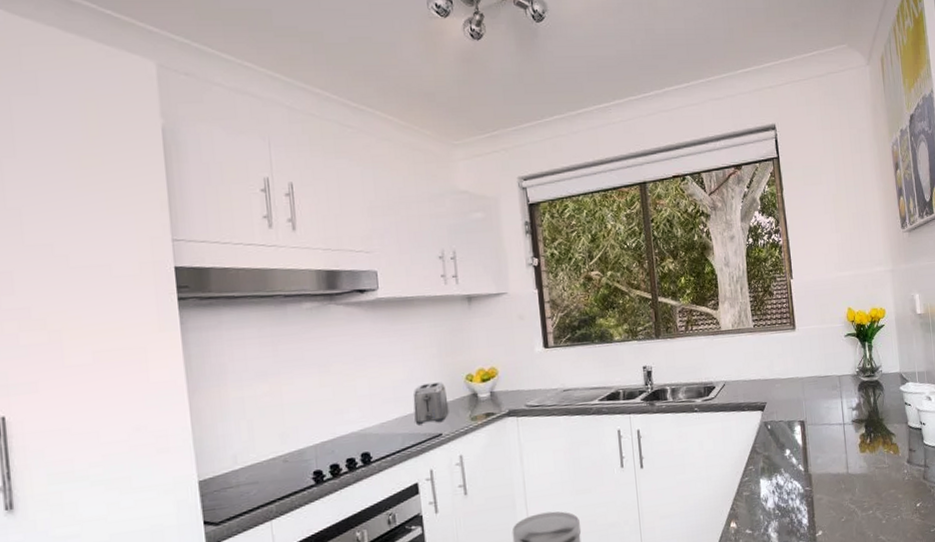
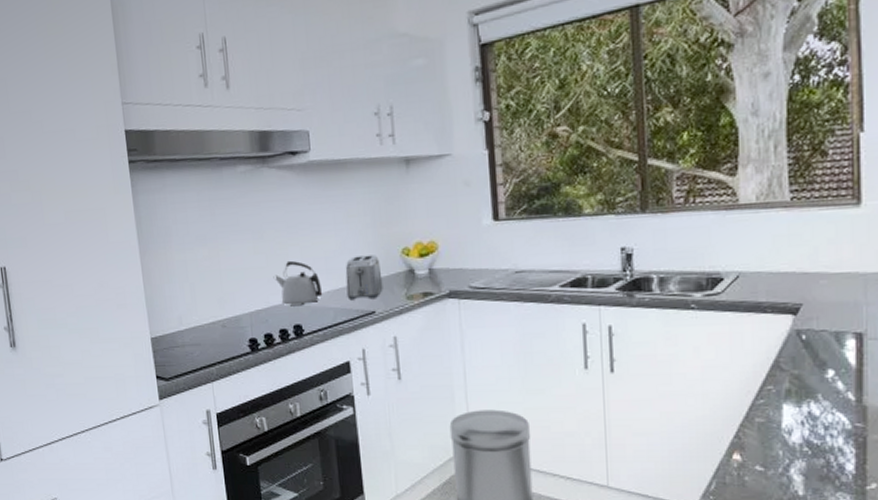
kettle: none [340,391,391,436] -> present [273,260,323,307]

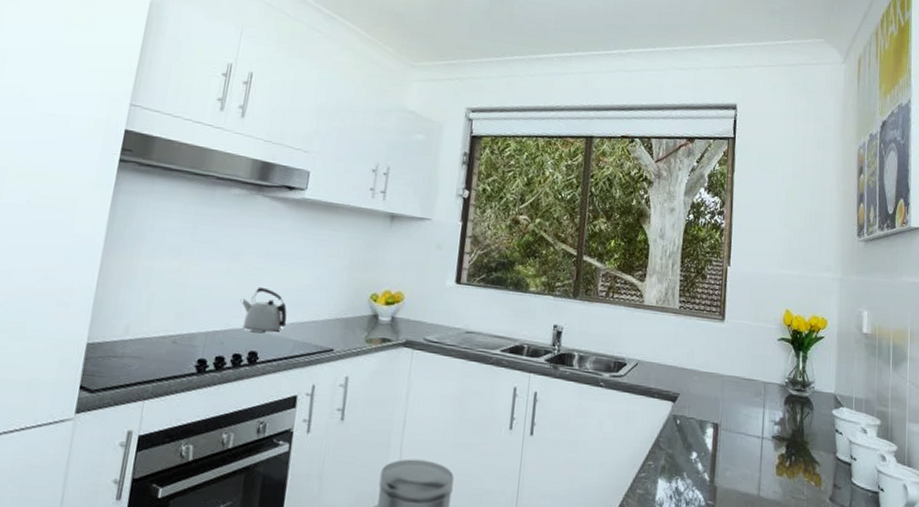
toaster: present [345,255,383,301] -> none [309,293,349,338]

